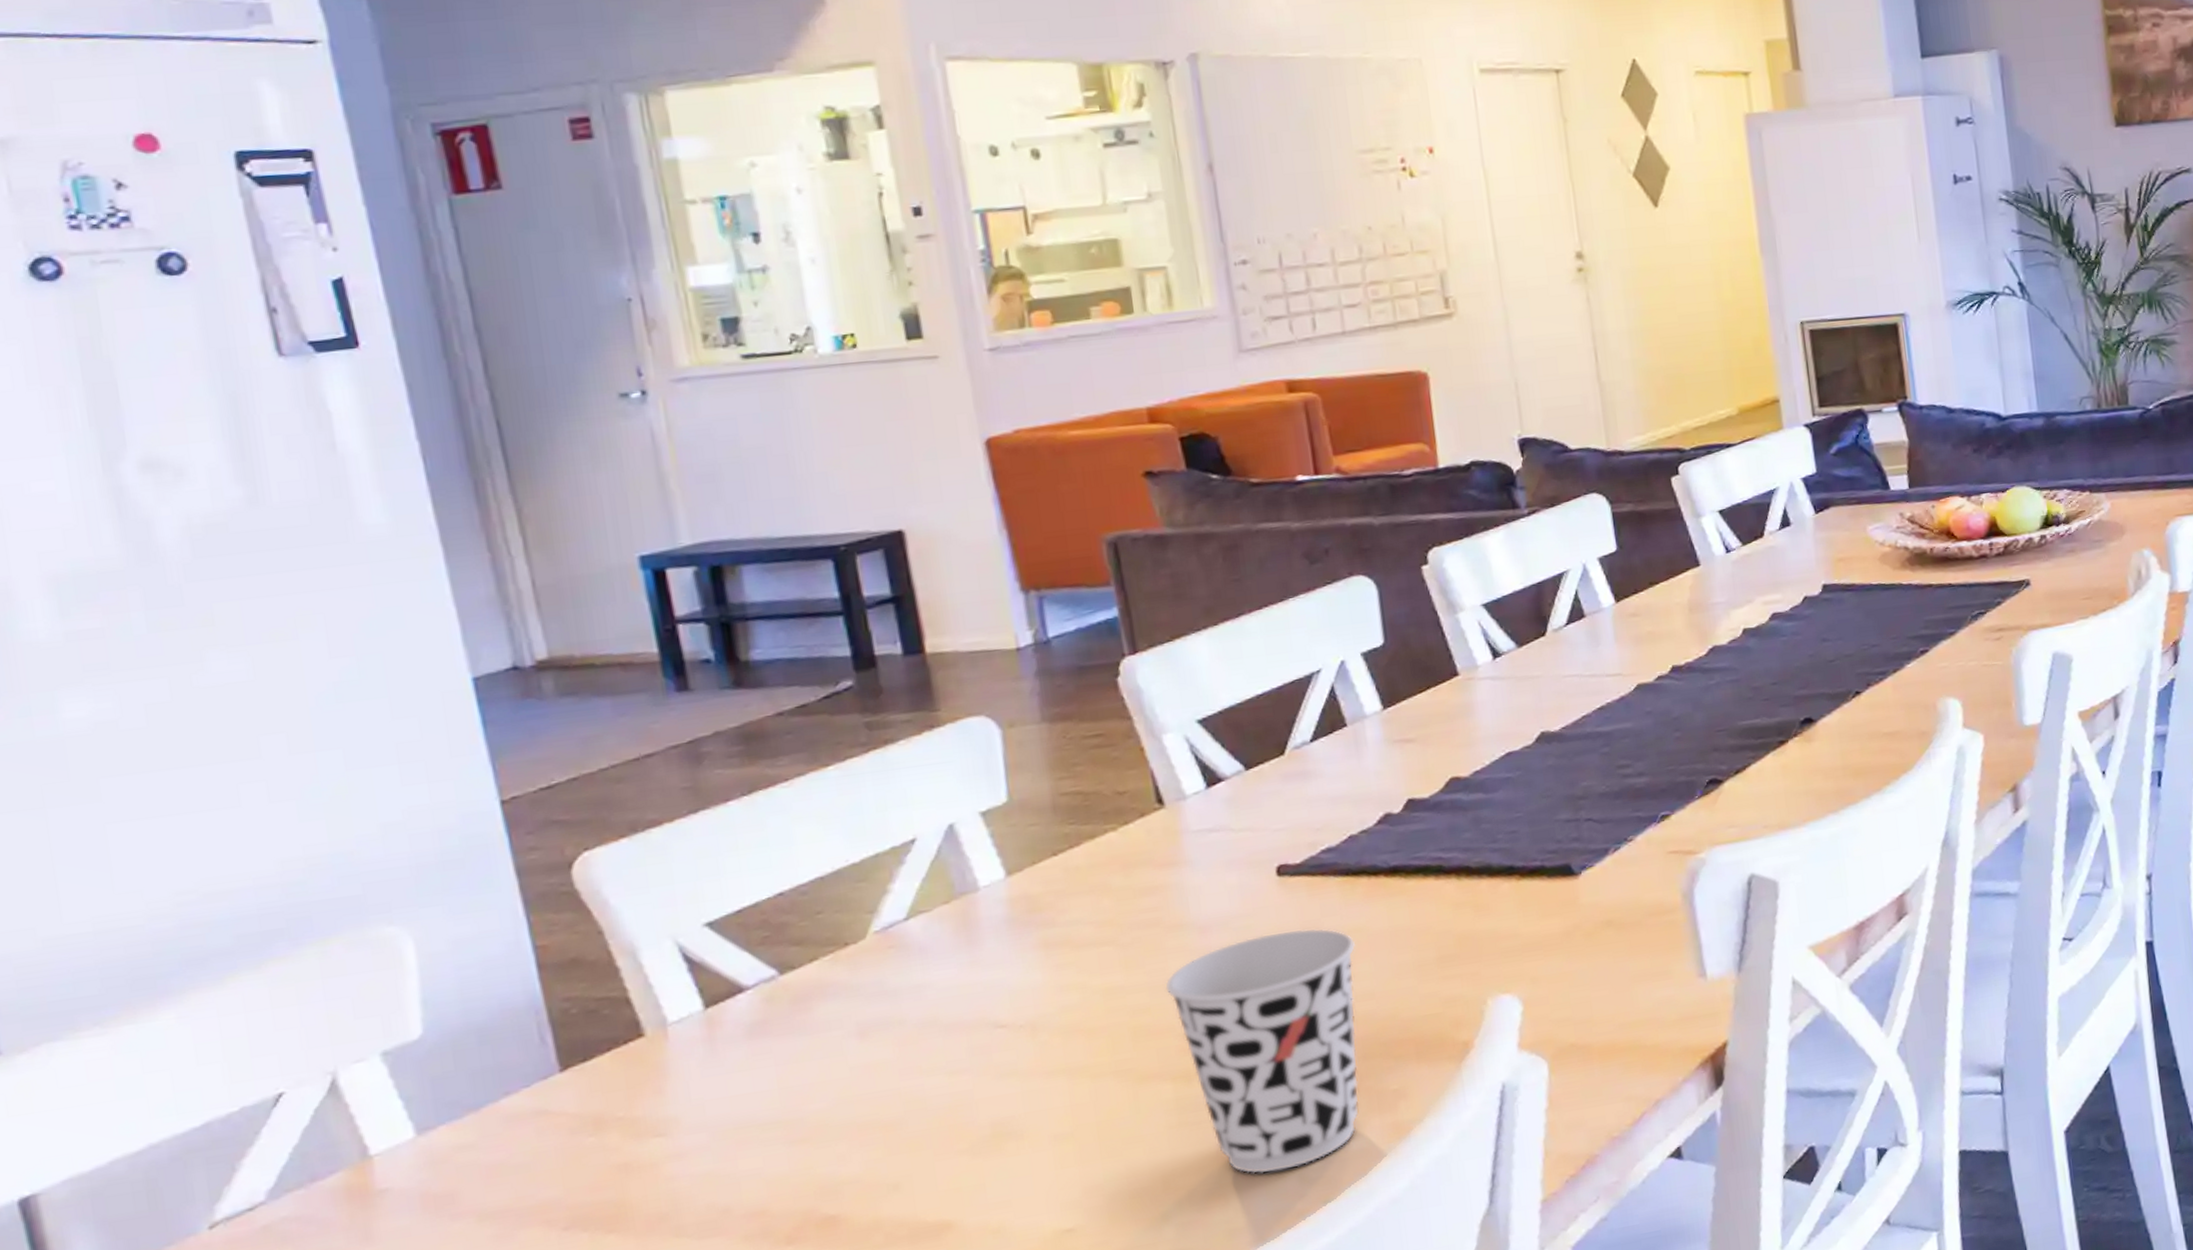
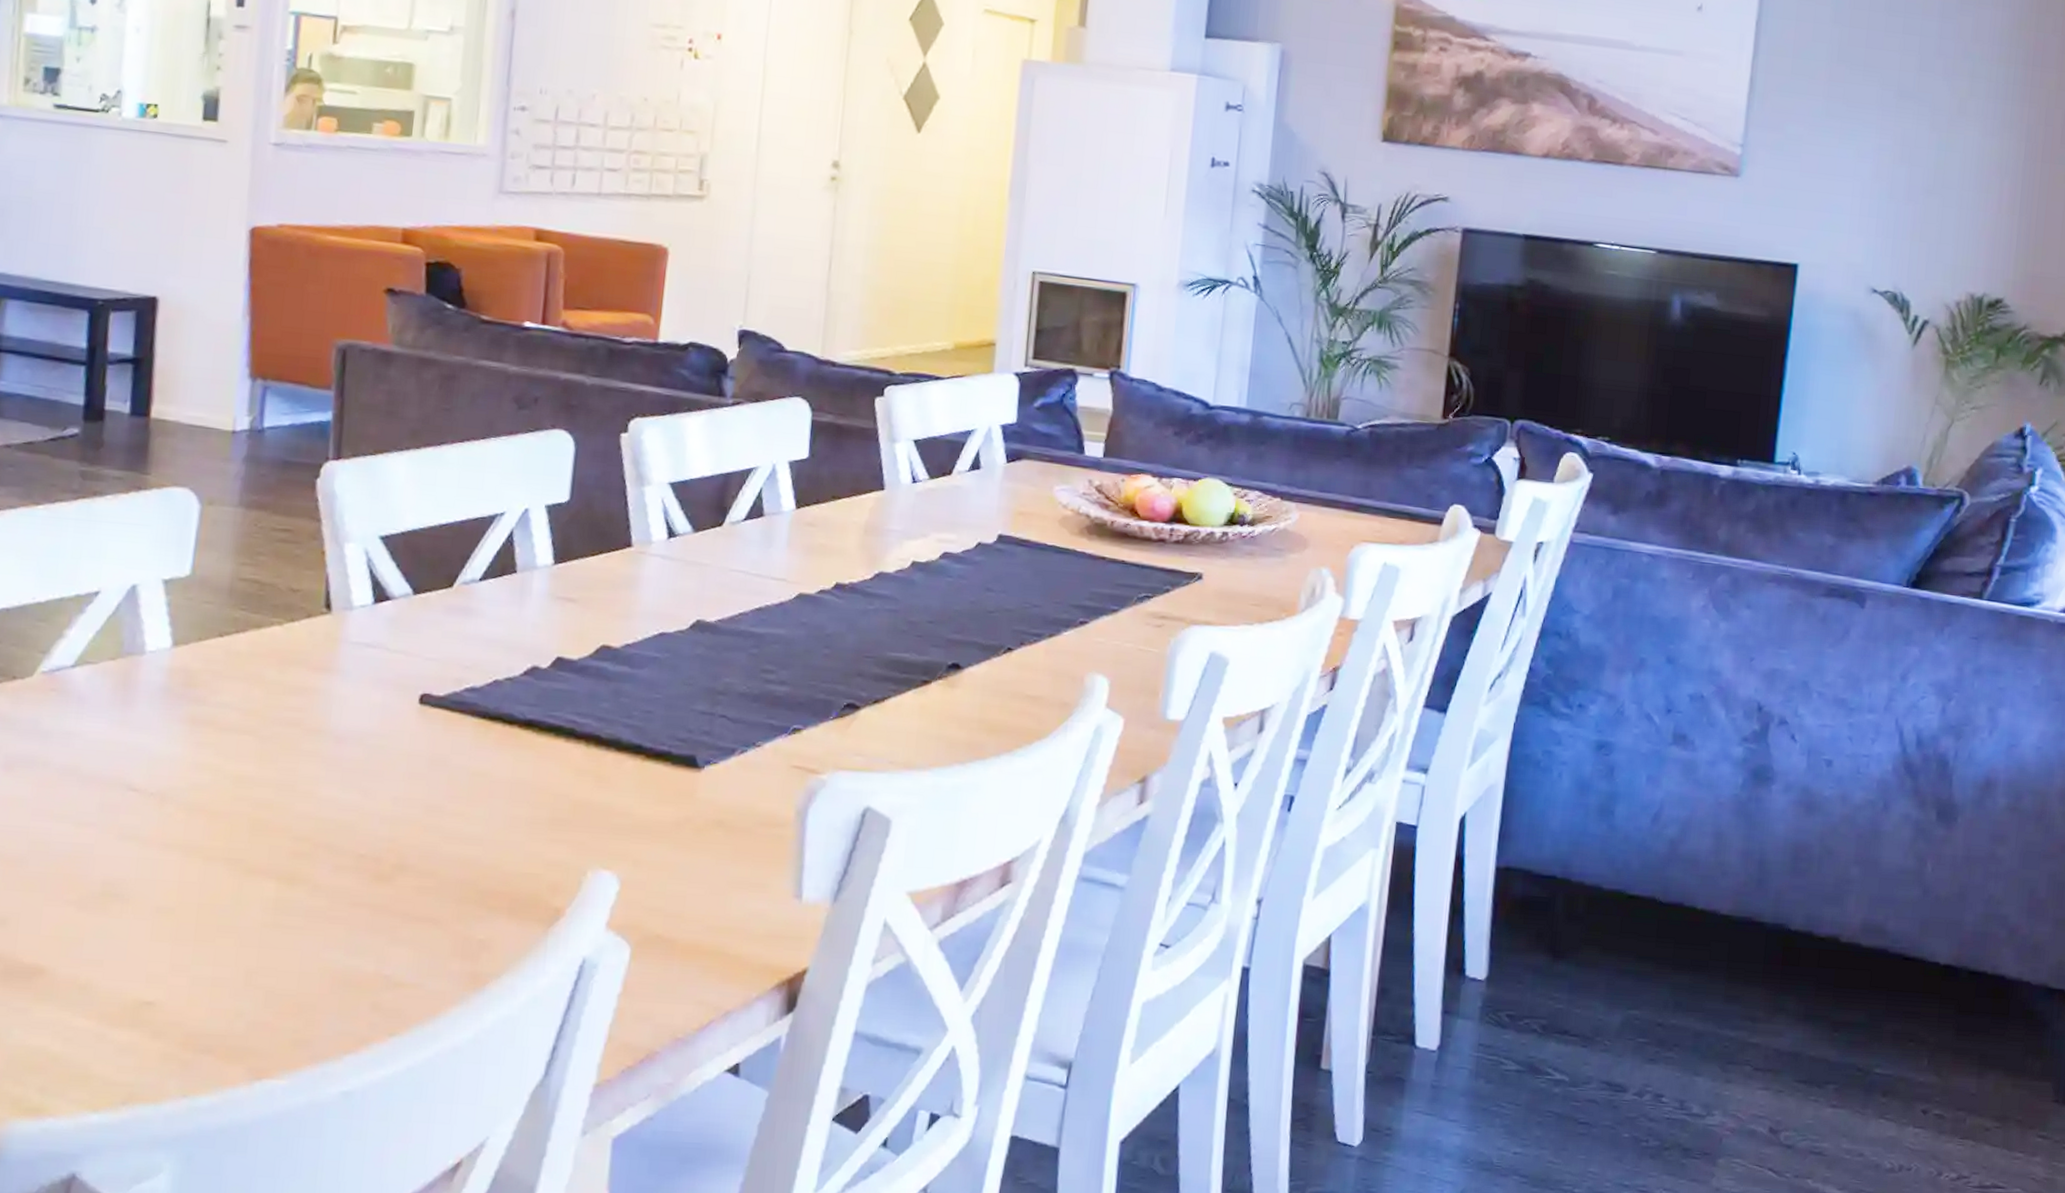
cup: present [1165,929,1359,1174] -> none [291,758,476,994]

